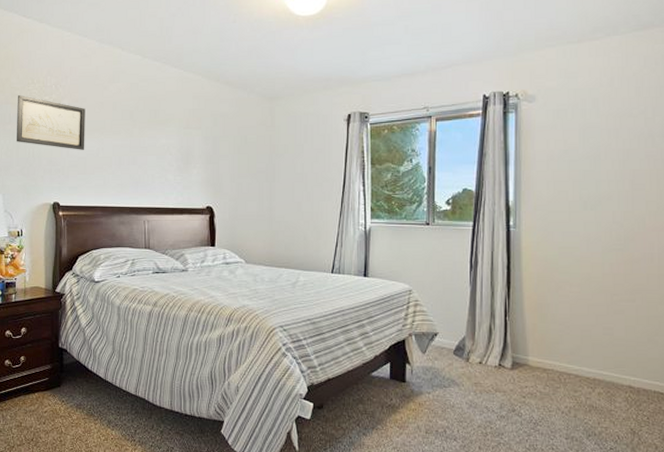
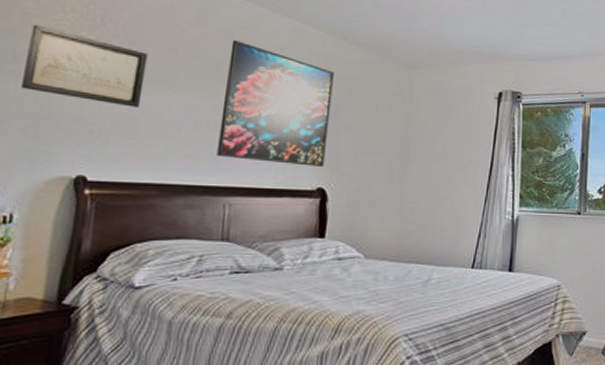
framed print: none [136,90,212,189] -> present [217,39,334,167]

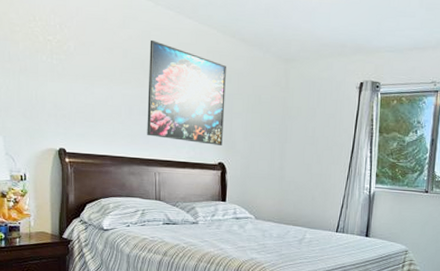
wall art: present [22,25,148,107] -> none [17,32,93,97]

